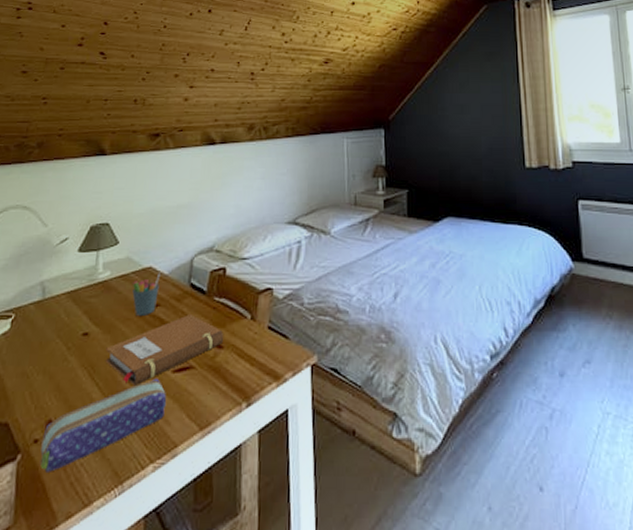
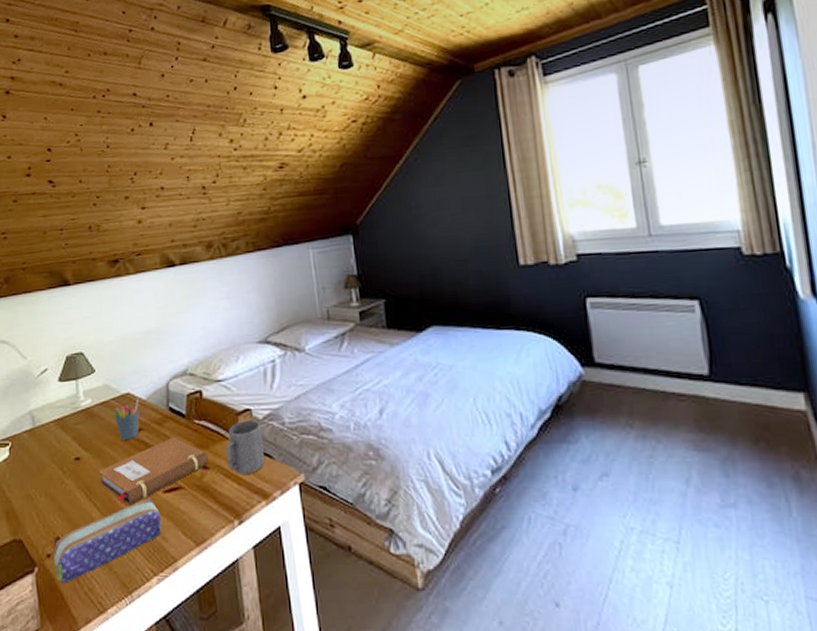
mug: none [242,299,281,354] -> present [226,419,264,474]

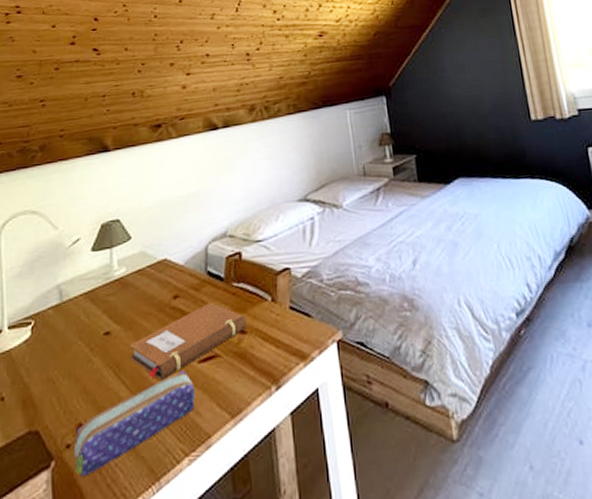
pen holder: present [113,398,140,441] -> none [148,263,176,310]
mug: present [226,419,264,474] -> none [264,278,303,336]

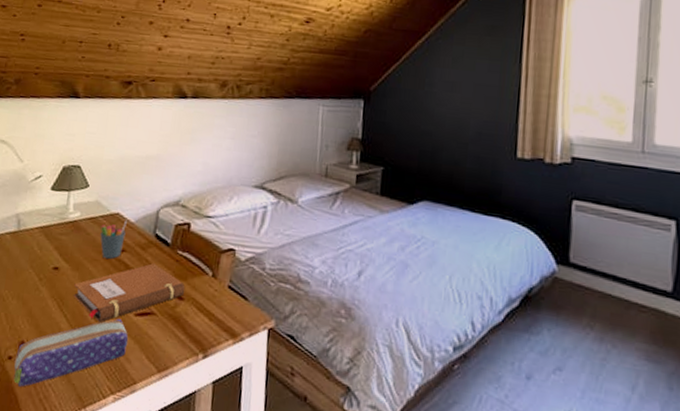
pen holder: none [148,263,176,310] -> present [100,219,127,260]

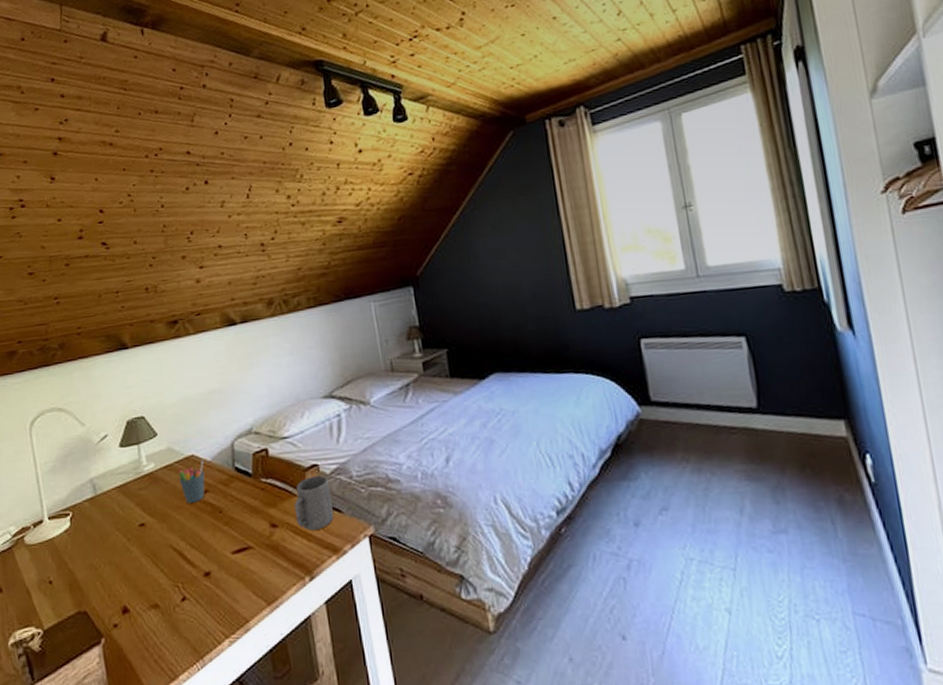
pencil case: present [13,318,129,387] -> none [120,560,232,652]
notebook: present [73,263,185,323] -> none [164,497,277,569]
mug: none [202,259,242,312] -> present [294,475,334,530]

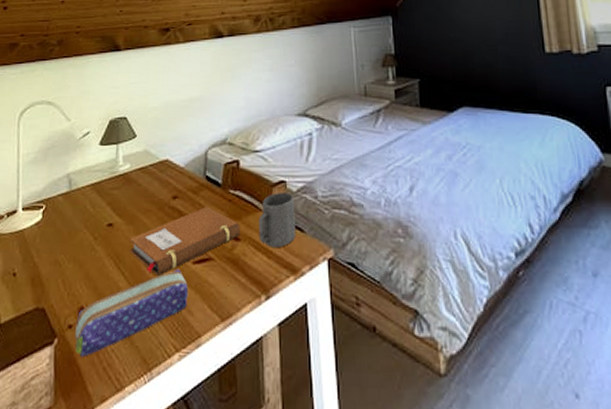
pencil case: none [120,560,232,652] -> present [74,268,189,357]
notebook: none [164,497,277,569] -> present [129,207,241,276]
pen holder: present [177,459,205,504] -> none [150,165,177,209]

